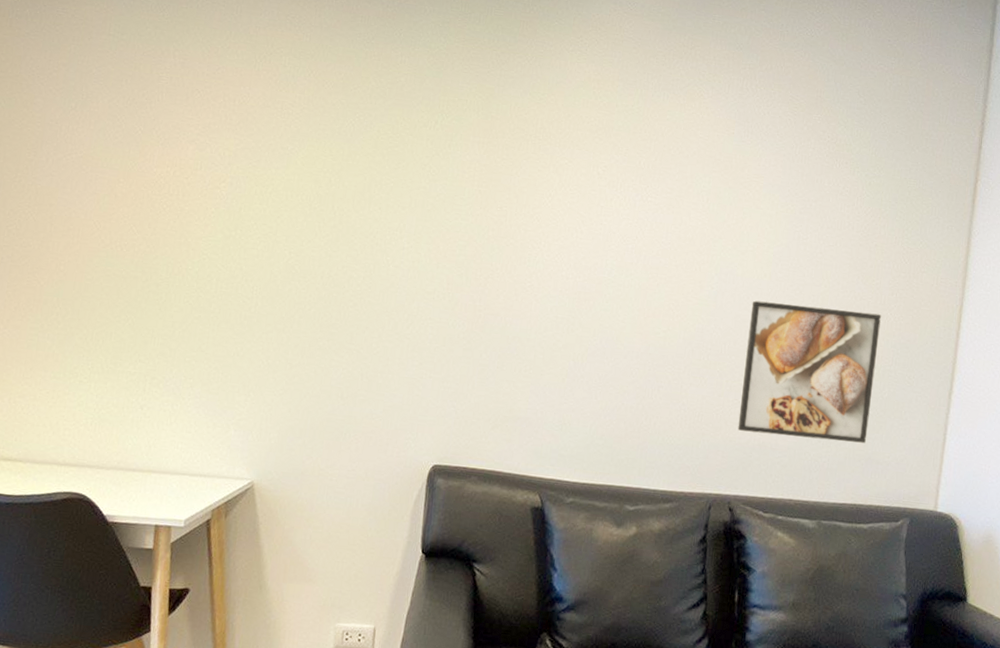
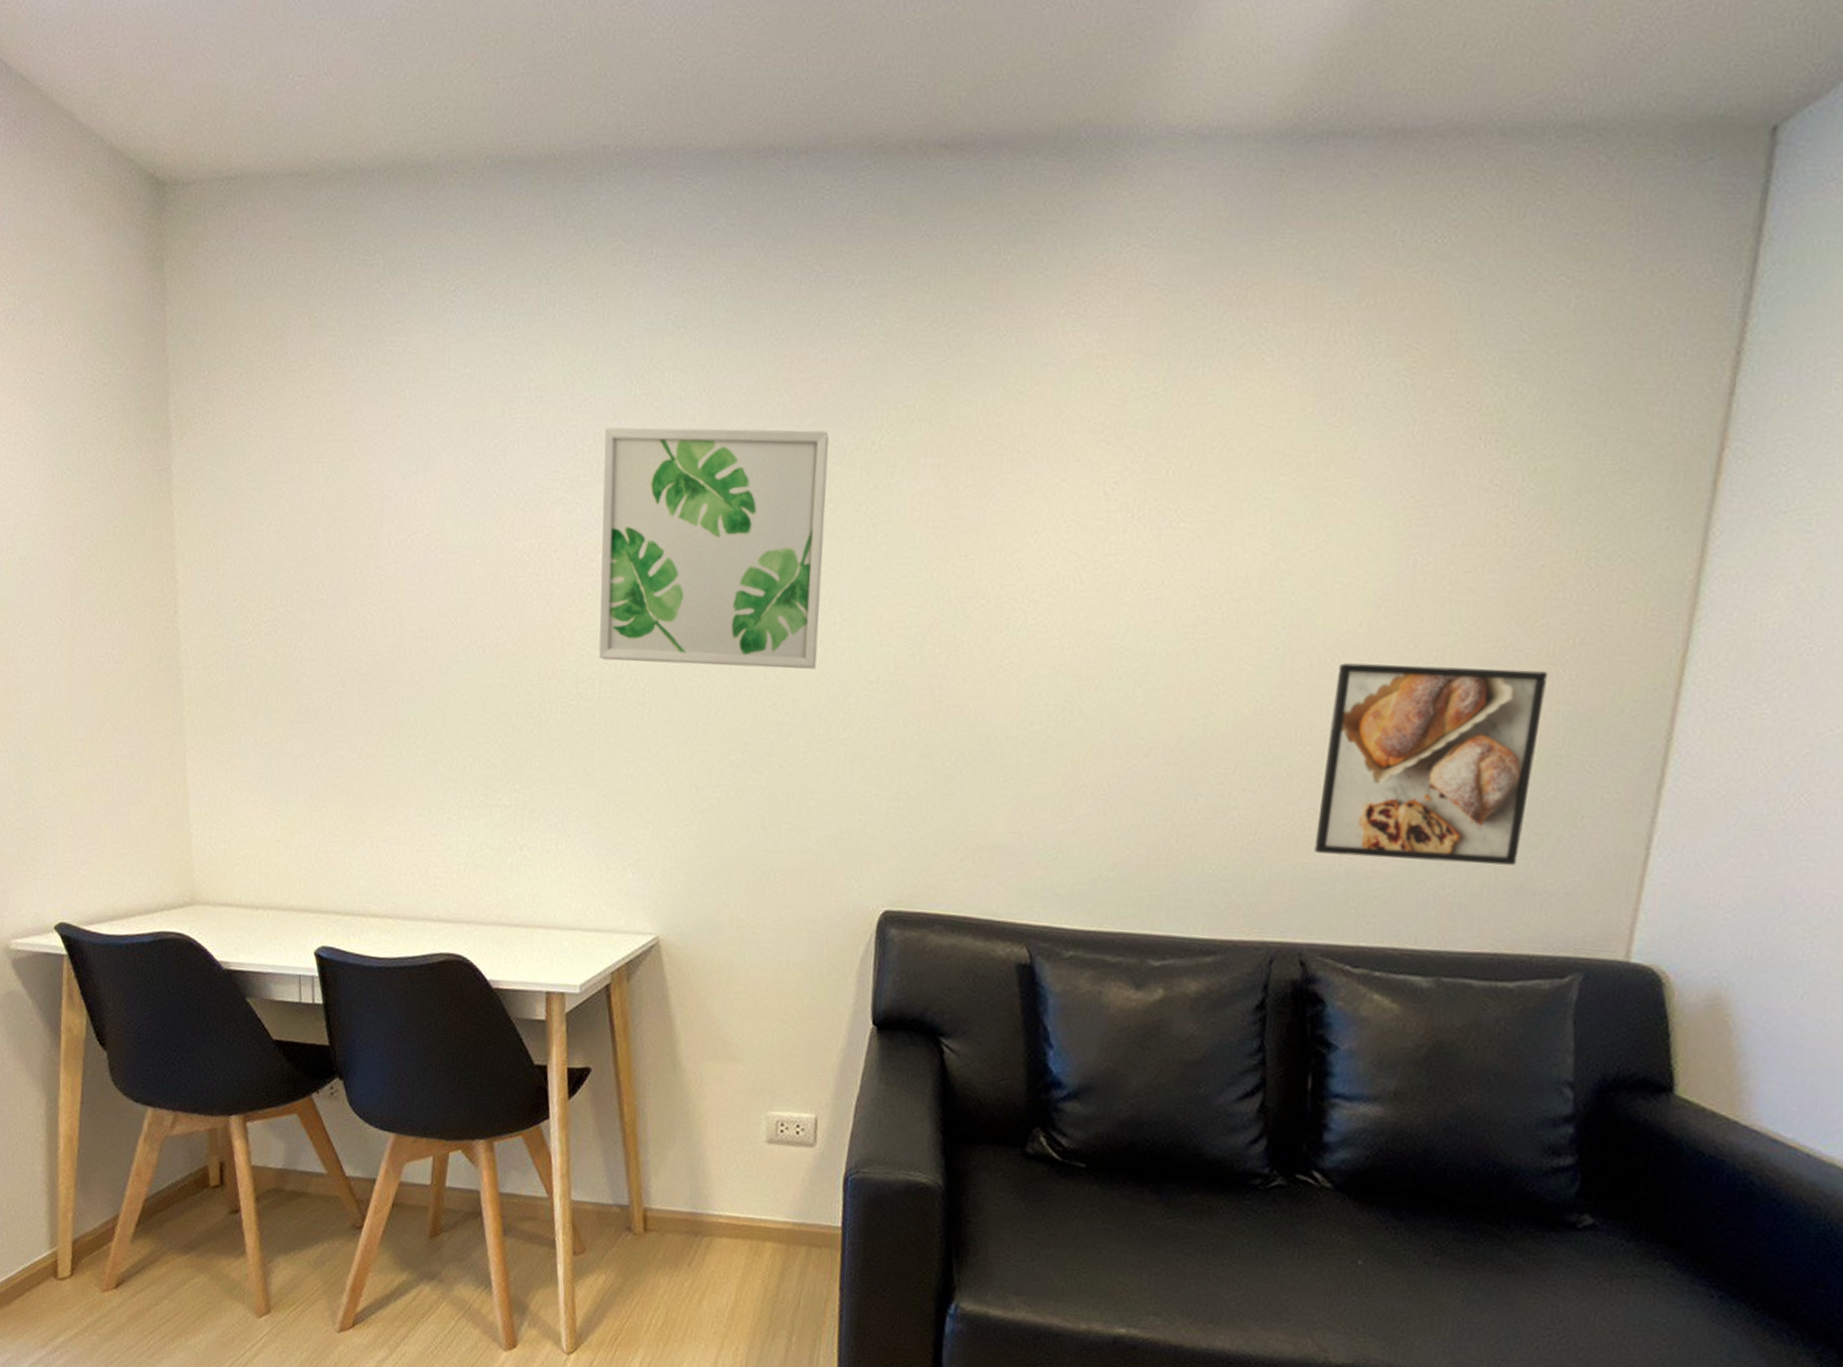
wall art: none [217,90,404,281] -> present [598,427,829,669]

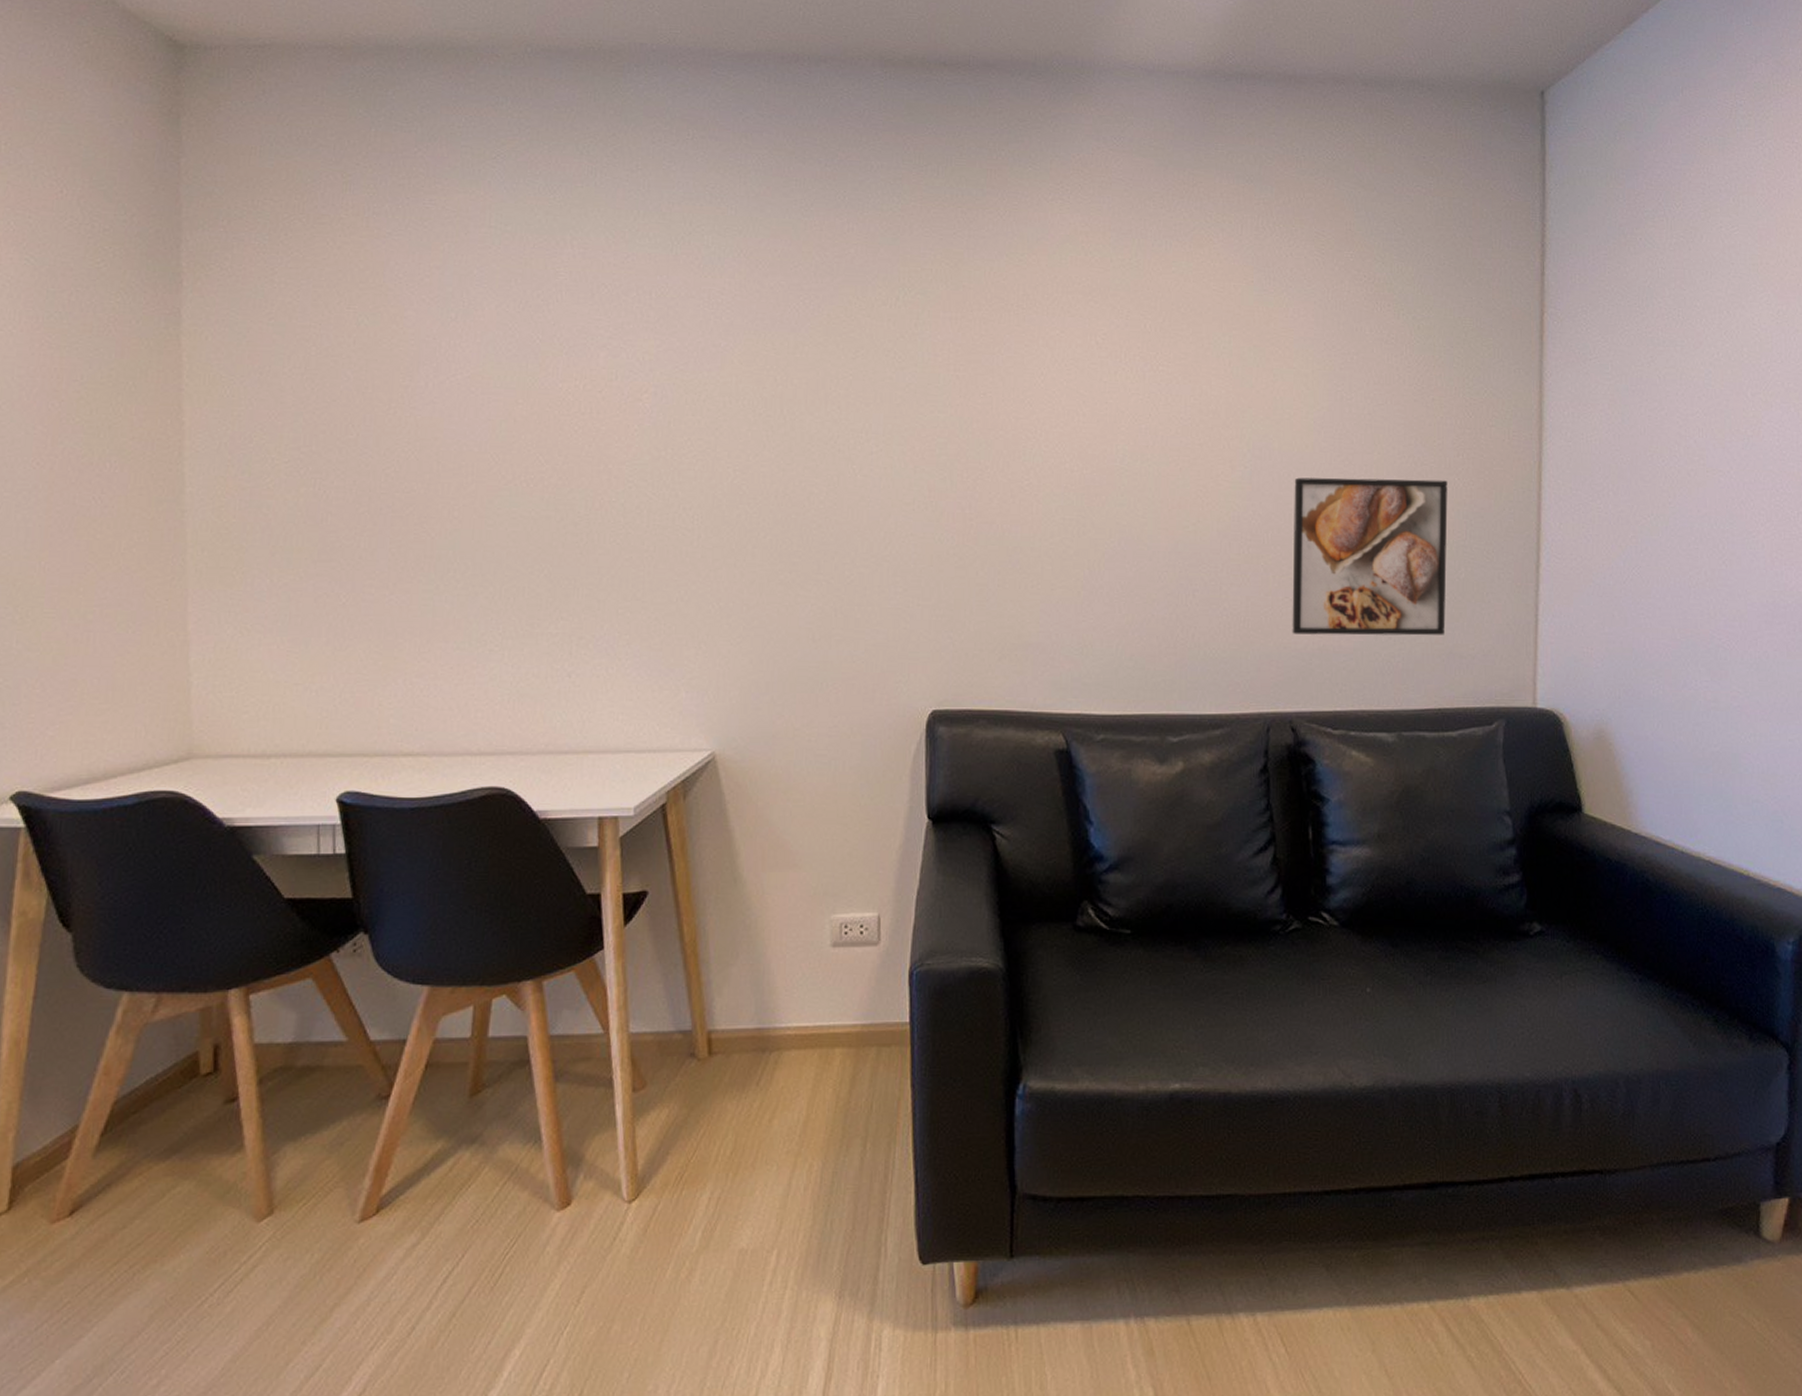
wall art: present [598,427,829,669] -> none [645,281,859,494]

